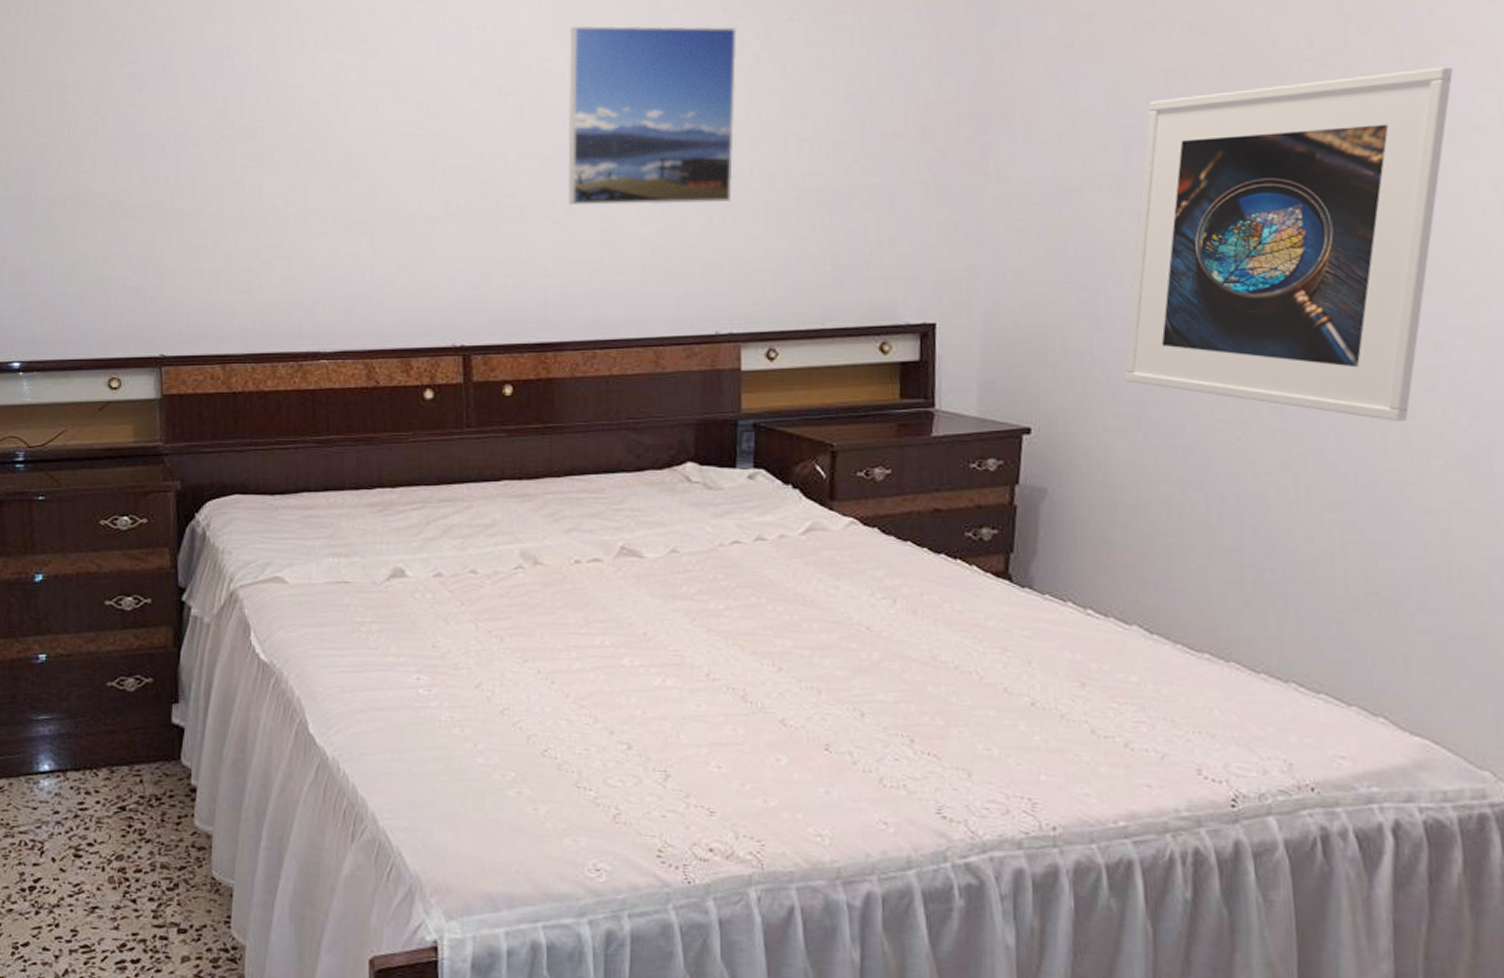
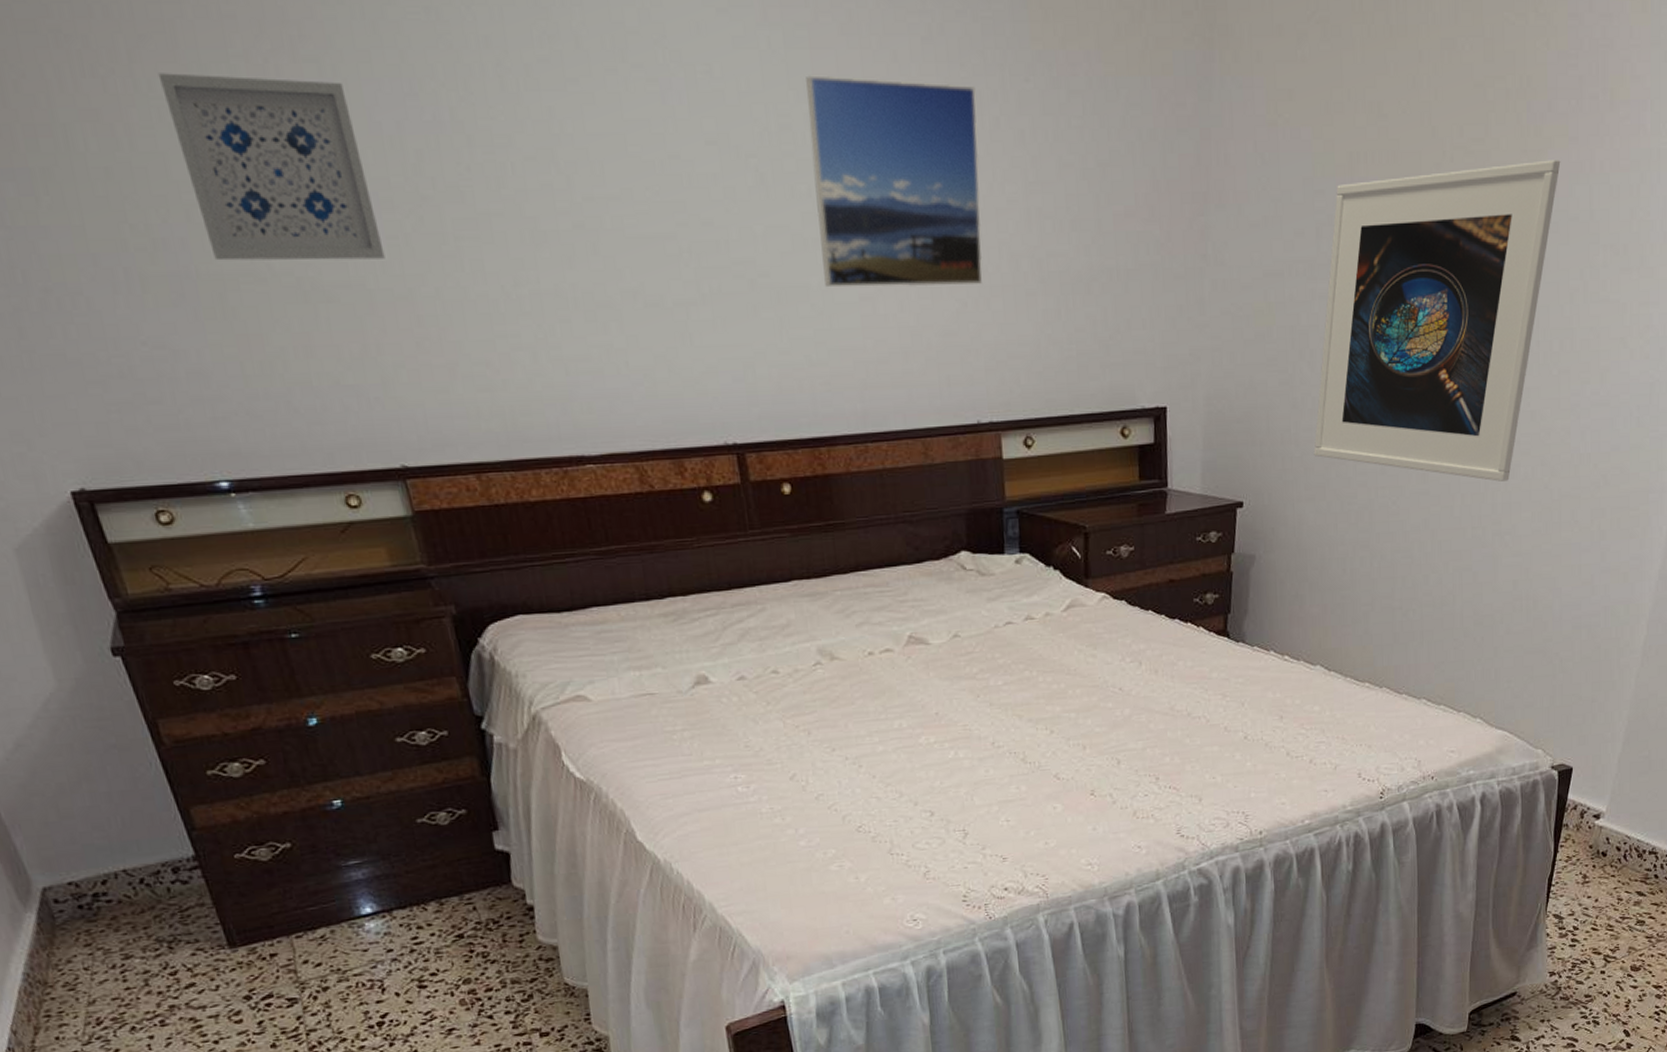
wall art: none [43,50,183,187] -> present [157,73,385,261]

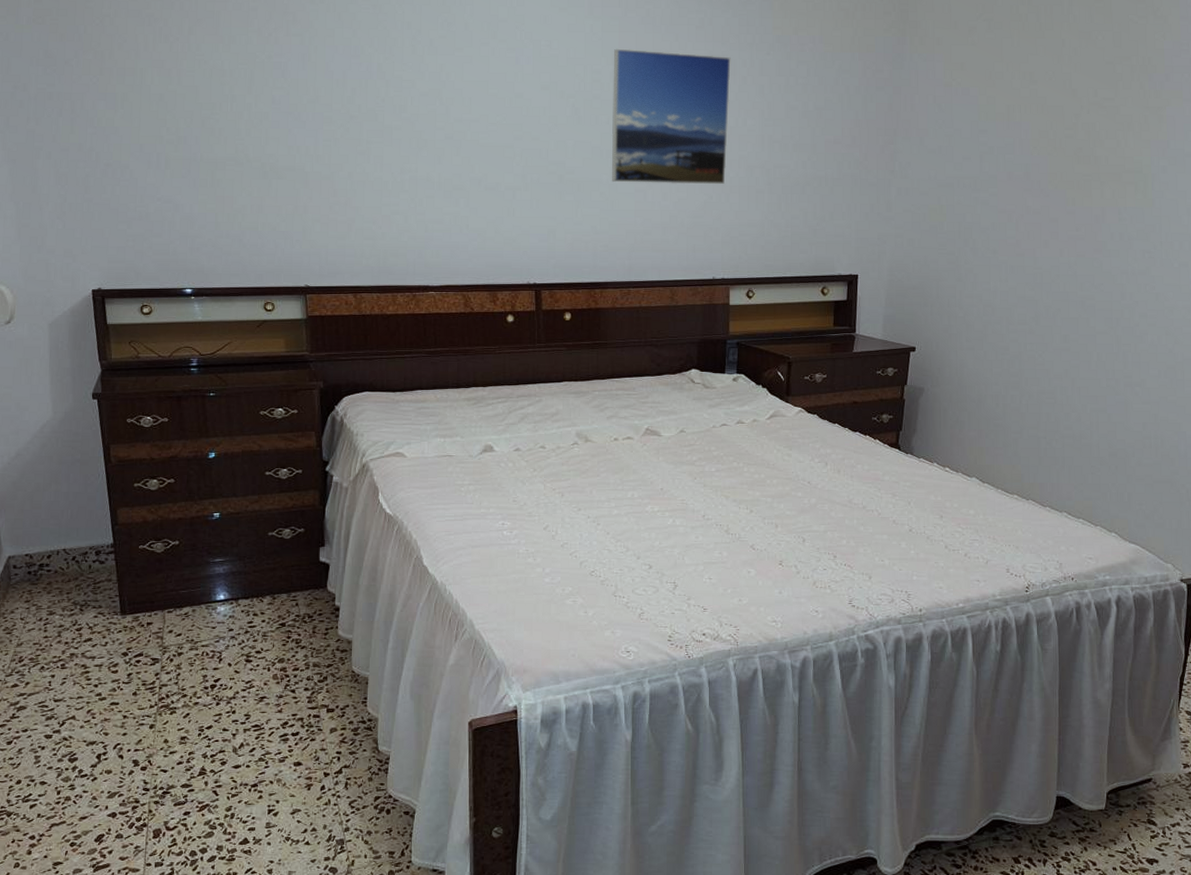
wall art: present [157,73,385,261] -> none [204,41,320,153]
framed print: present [1313,160,1561,482] -> none [974,114,1177,345]

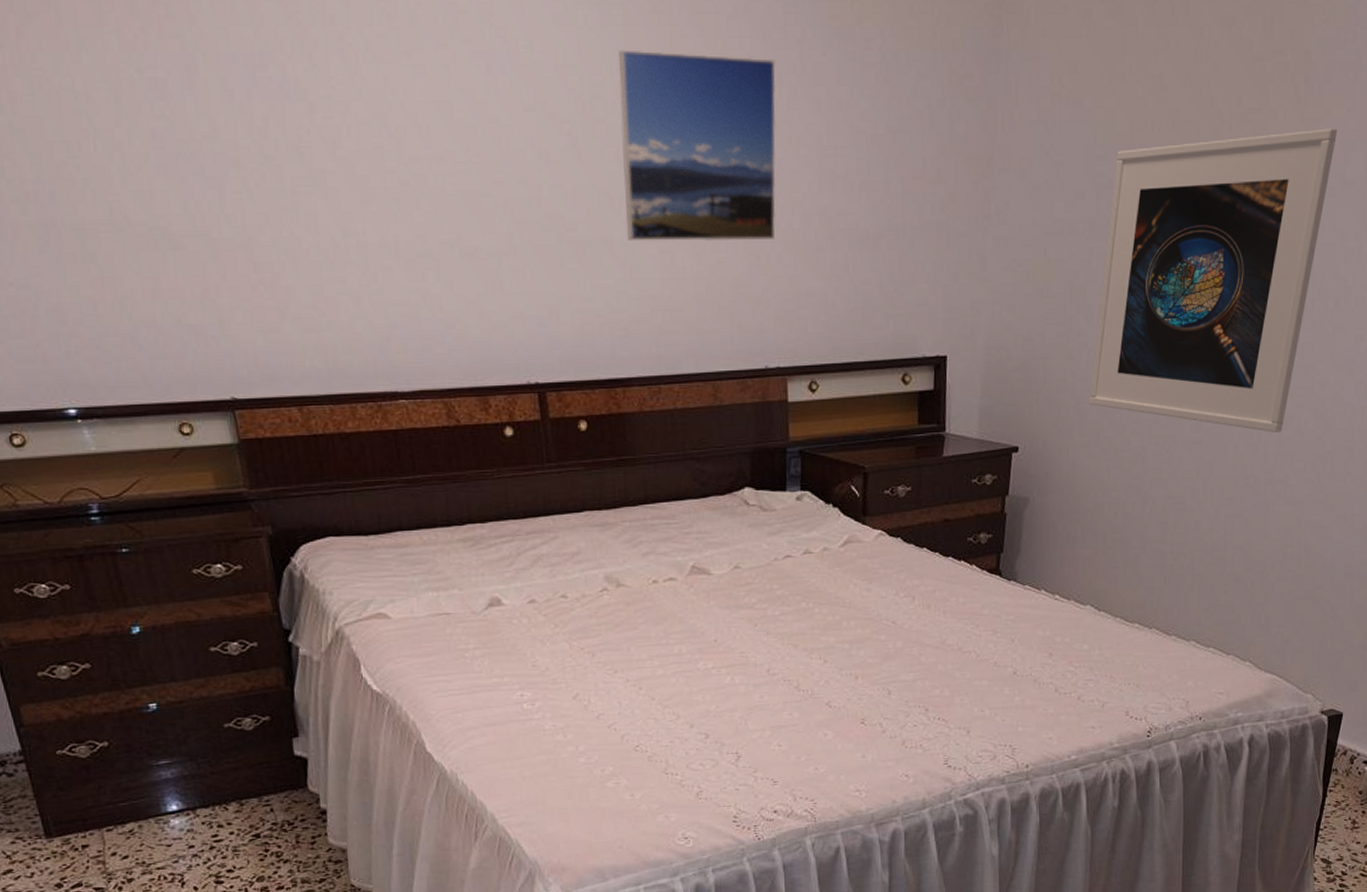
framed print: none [974,114,1177,345] -> present [1089,128,1338,432]

